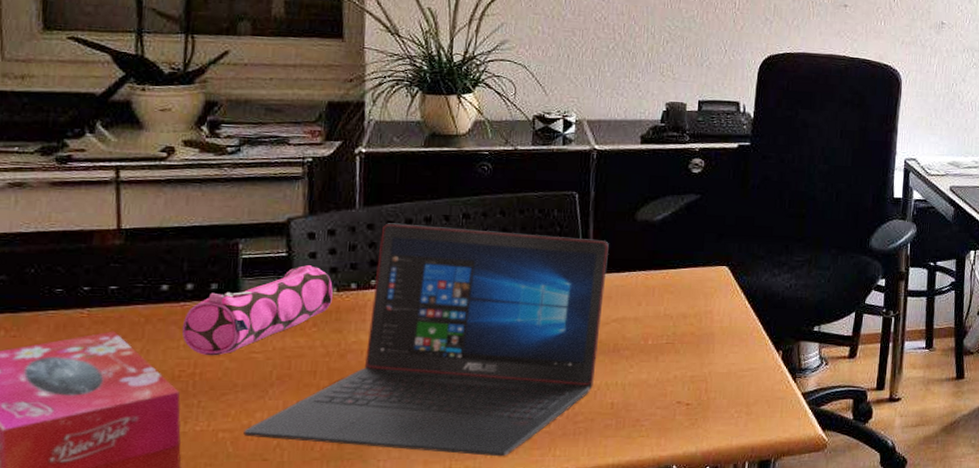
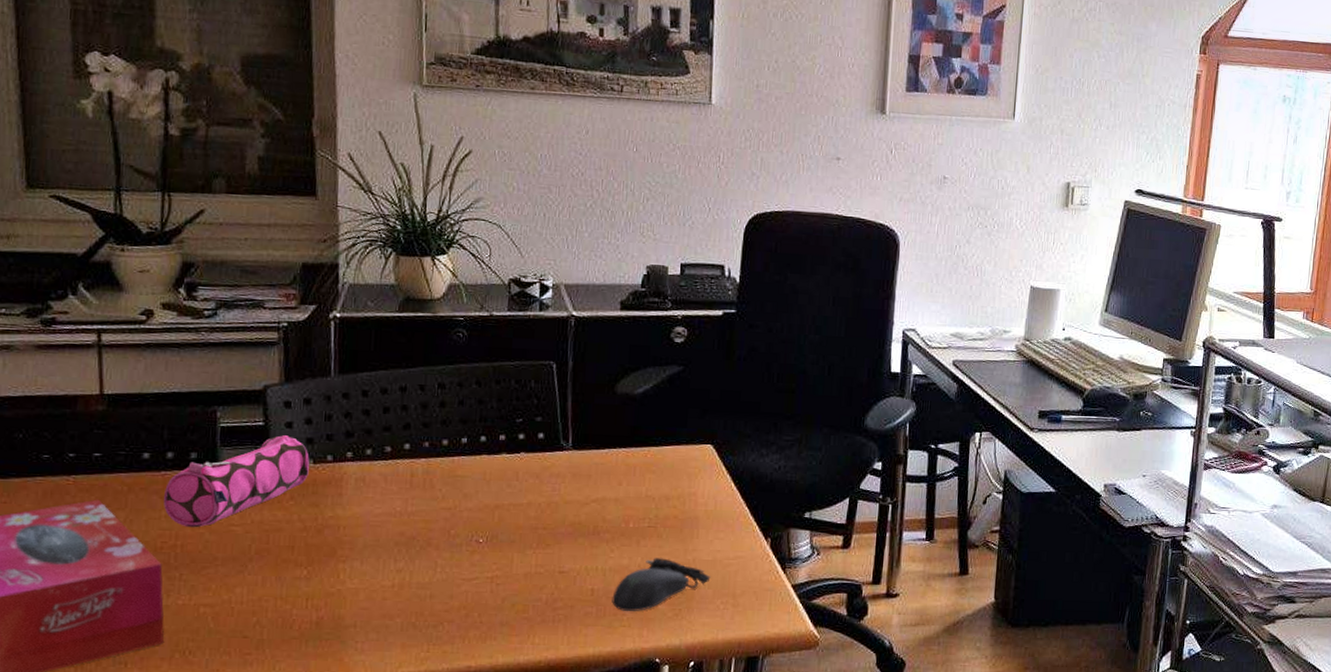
laptop: present [243,223,609,457] -> none [224,392,588,643]
computer mouse: none [631,372,726,422] -> present [612,558,711,611]

